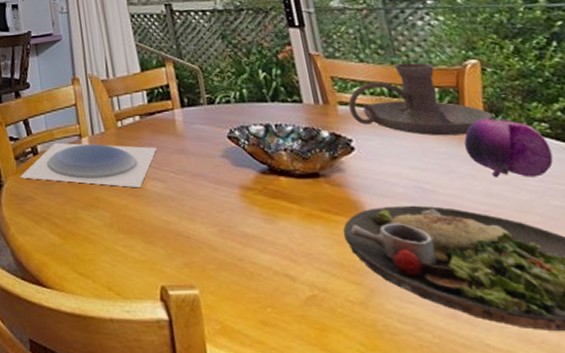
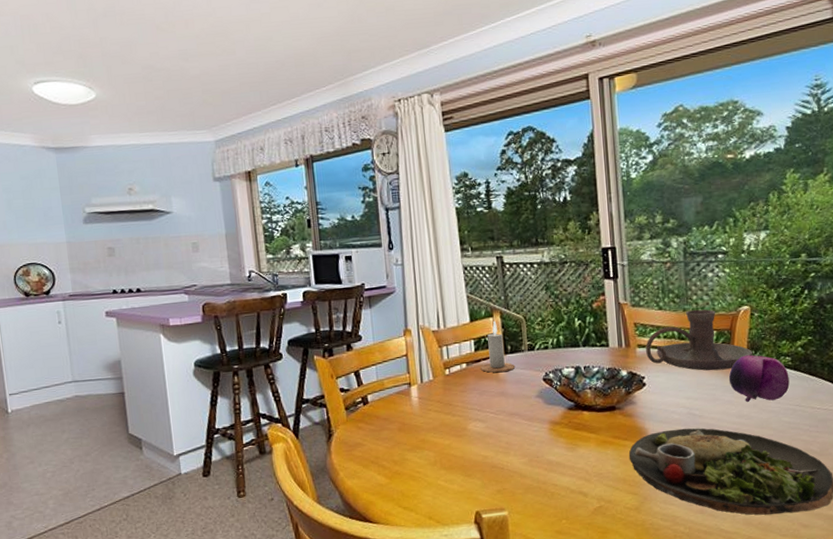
plate: present [19,142,156,188] -> none [349,391,480,429]
candle: none [156,70,194,128] -> present [481,320,515,373]

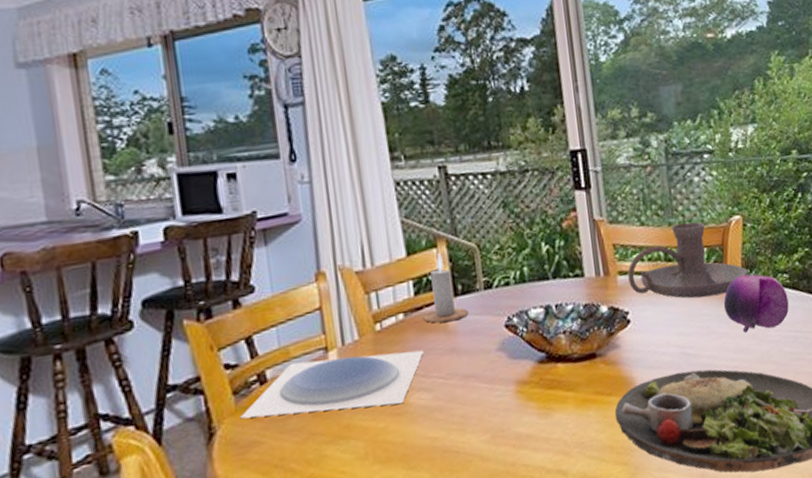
plate: none [349,391,480,429] -> present [240,350,423,419]

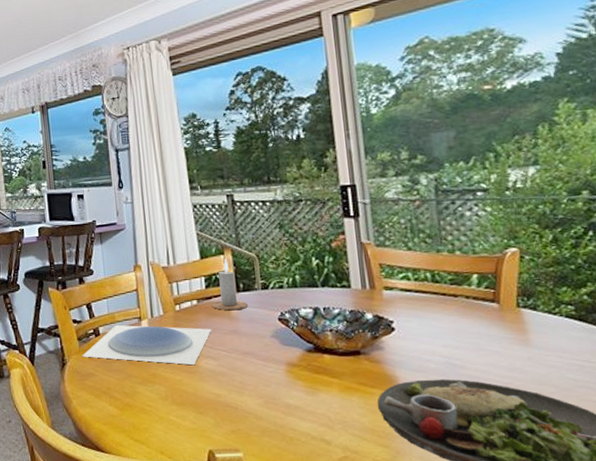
candle holder: present [627,222,749,299] -> none [393,250,525,318]
fruit: present [724,274,789,334] -> none [496,302,574,355]

